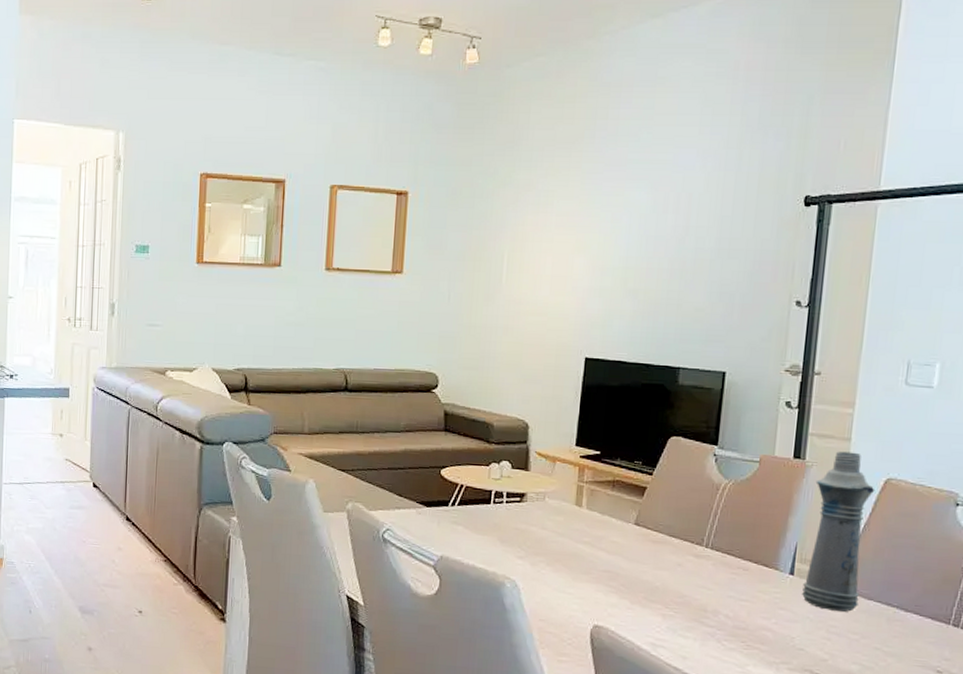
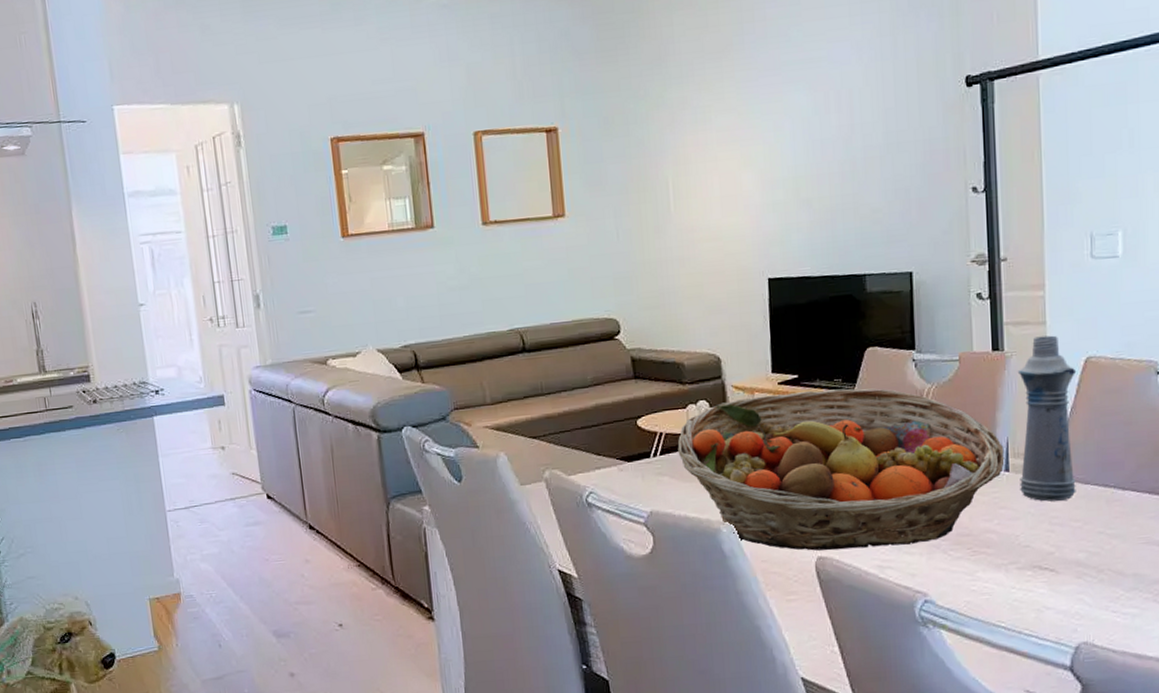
fruit basket: none [475,465,792,629] -> present [677,388,1005,551]

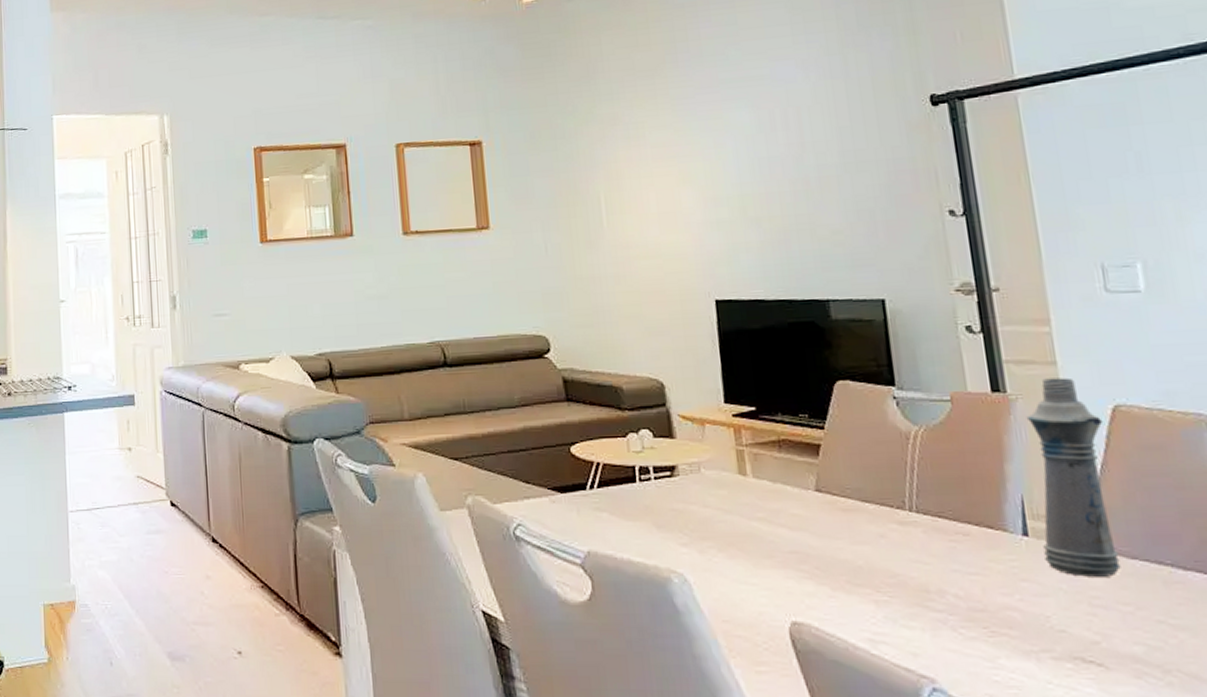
fruit basket: present [677,388,1005,551] -> none [617,425,1022,616]

